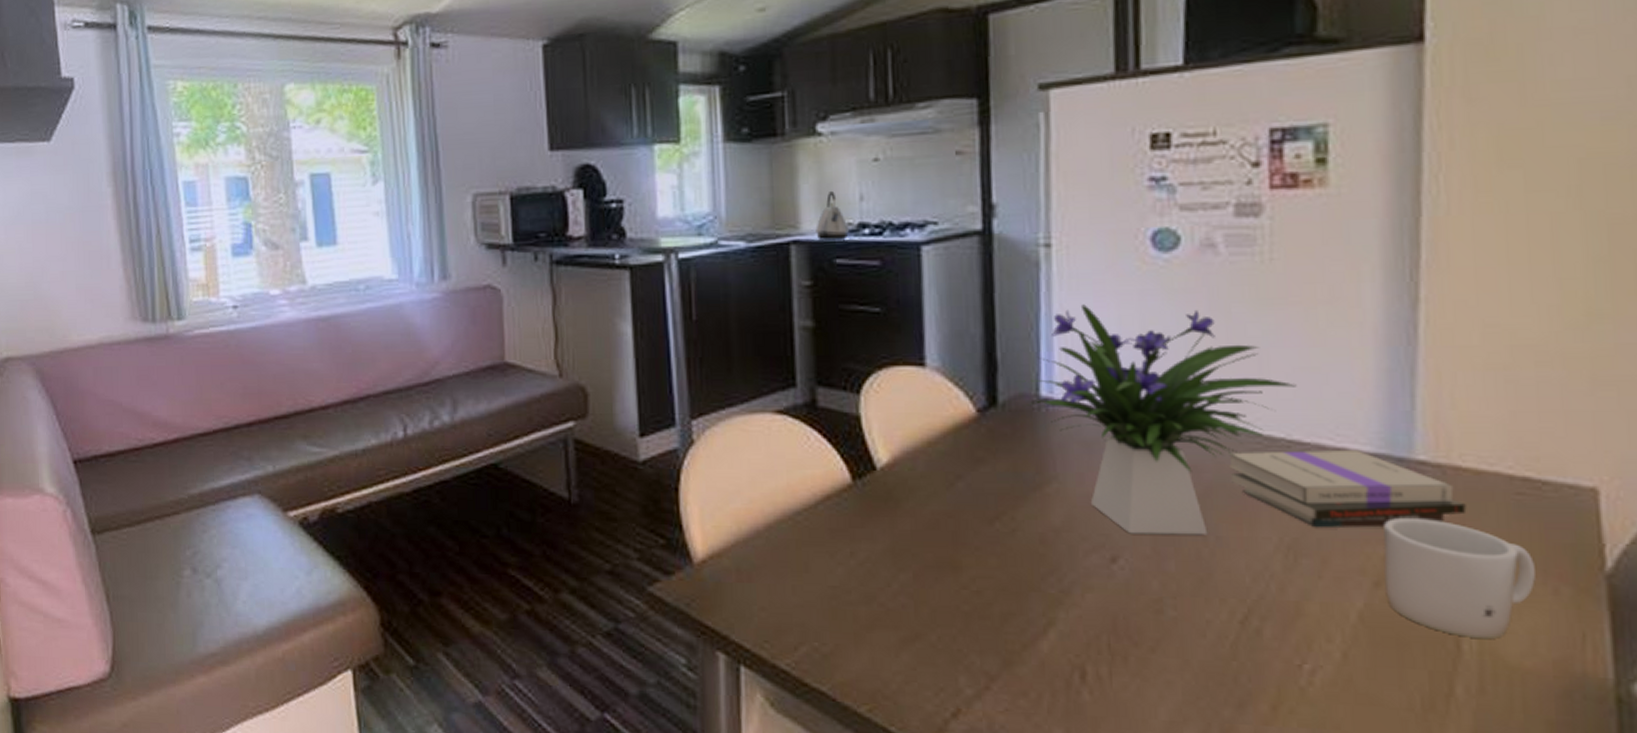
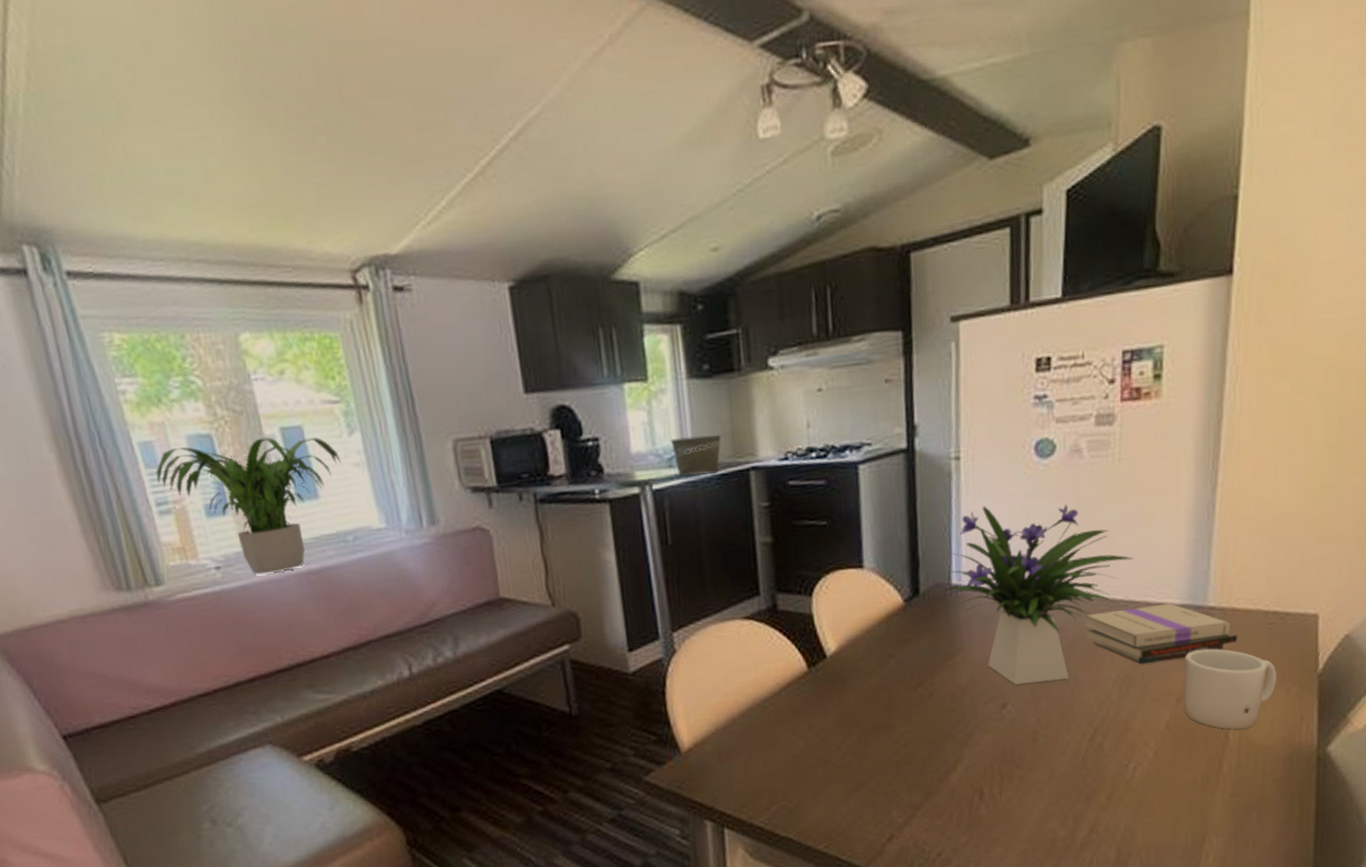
potted plant: none [194,182,362,317] -> present [155,437,342,575]
basket: none [701,203,760,246] -> present [670,434,722,476]
kettle: present [816,190,849,241] -> none [771,419,799,466]

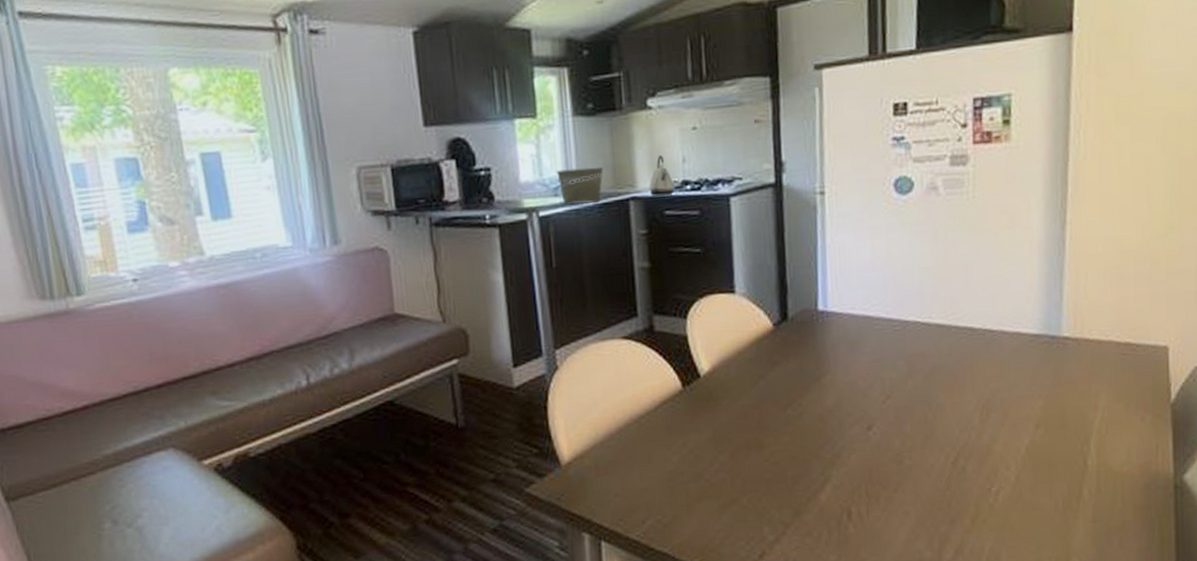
potted plant: present [155,437,342,575] -> none [85,161,254,287]
kettle: none [771,419,799,466] -> present [649,154,675,196]
flower arrangement: present [932,504,1133,685] -> none [800,237,989,408]
books: present [1084,604,1238,665] -> none [945,333,1092,391]
mug: present [1184,648,1276,730] -> none [1041,377,1131,456]

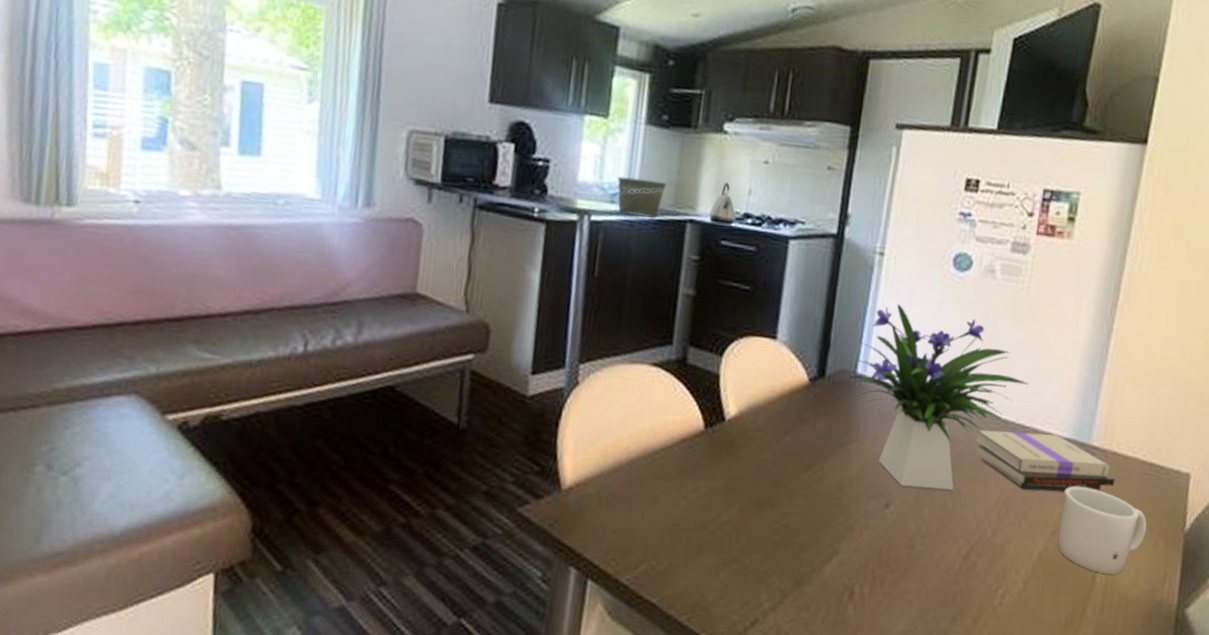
flower arrangement: none [800,237,989,408] -> present [840,304,1029,491]
books: none [945,333,1092,391] -> present [975,429,1115,492]
mug: none [1041,377,1131,456] -> present [1057,486,1147,575]

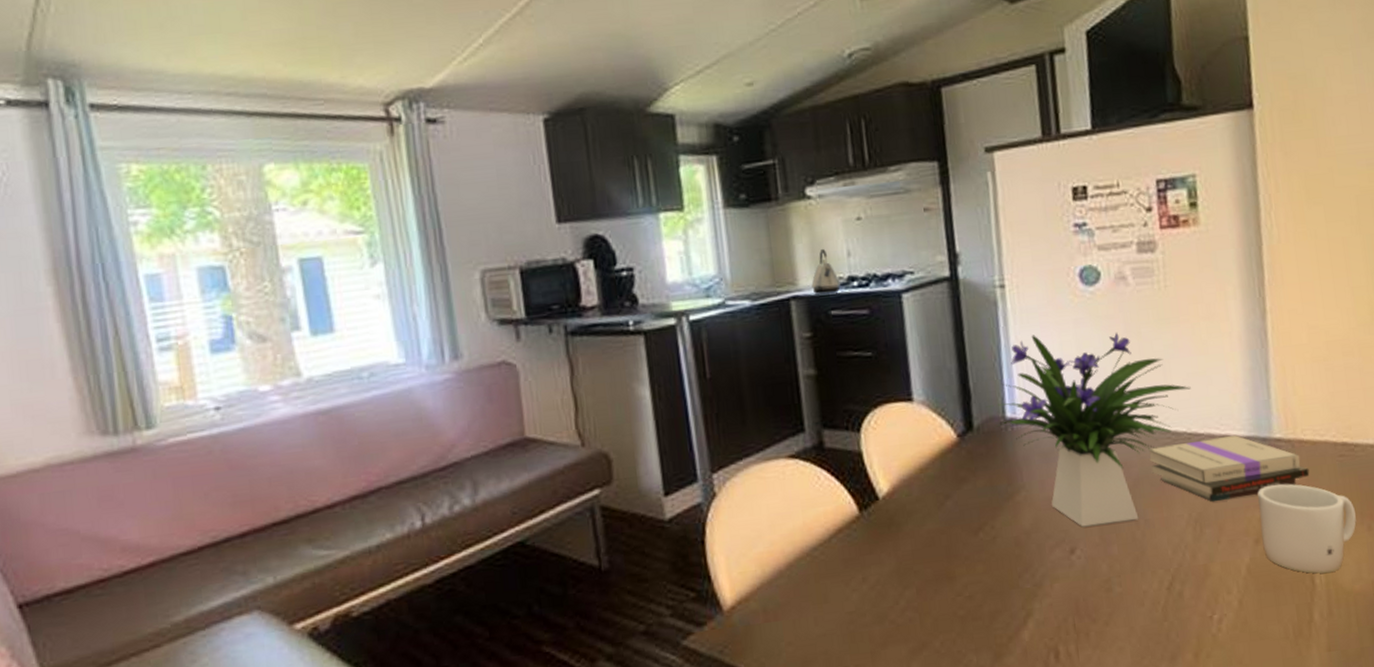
basket: present [617,176,667,218] -> none [707,263,761,306]

